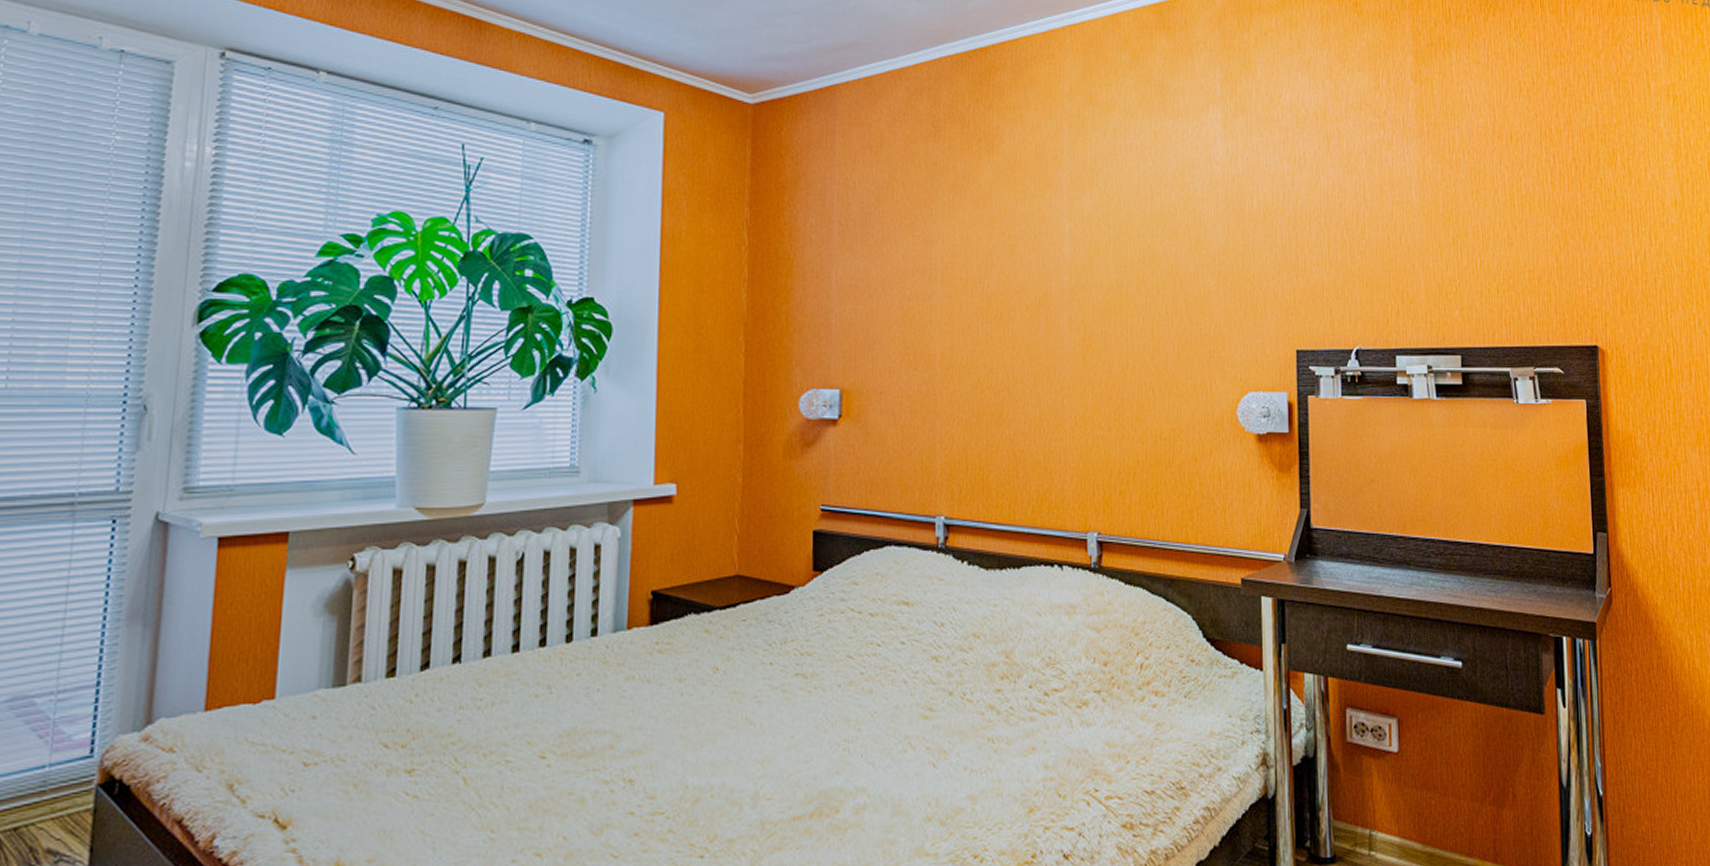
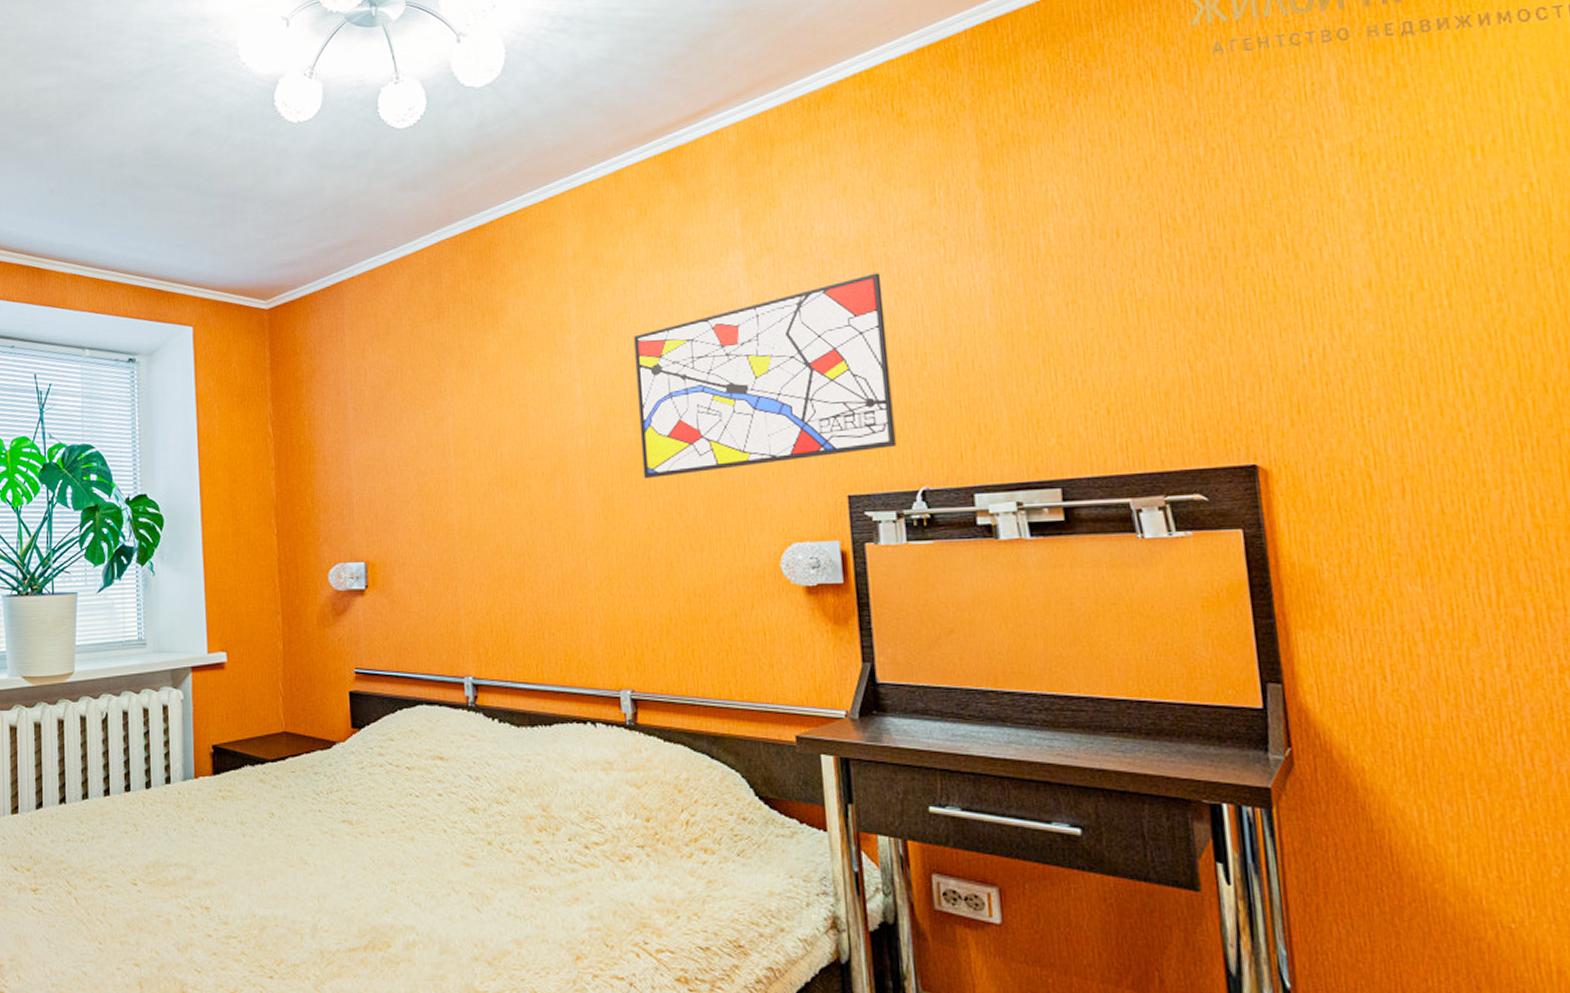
wall art: none [1120,145,1338,320] -> present [633,273,896,478]

